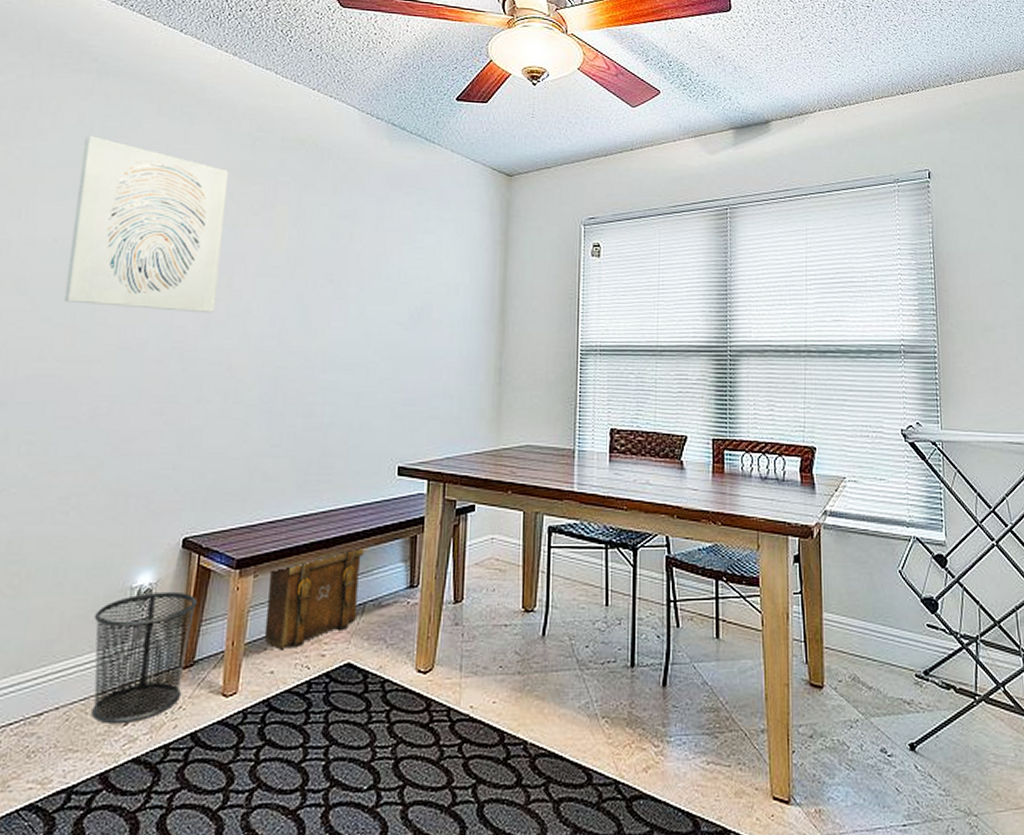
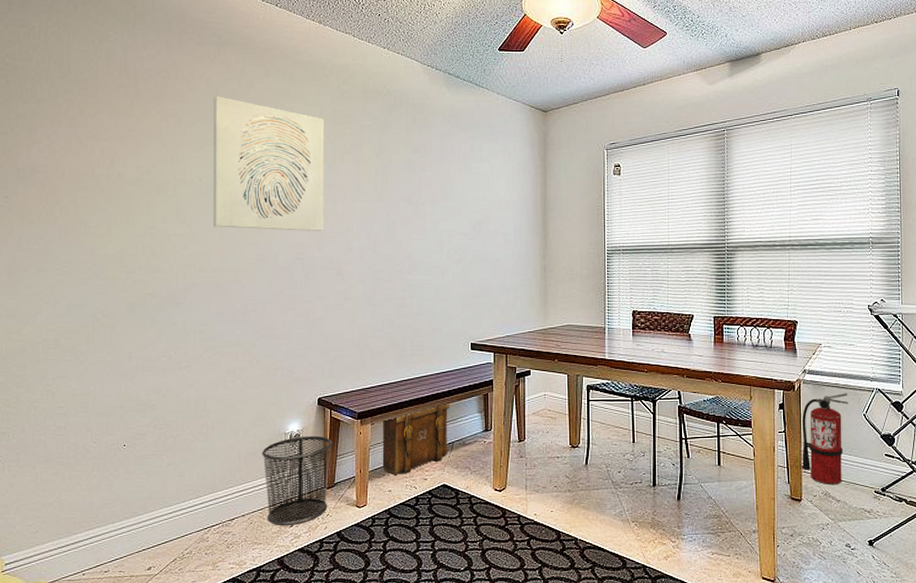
fire extinguisher: none [823,542,880,667] -> present [802,393,849,485]

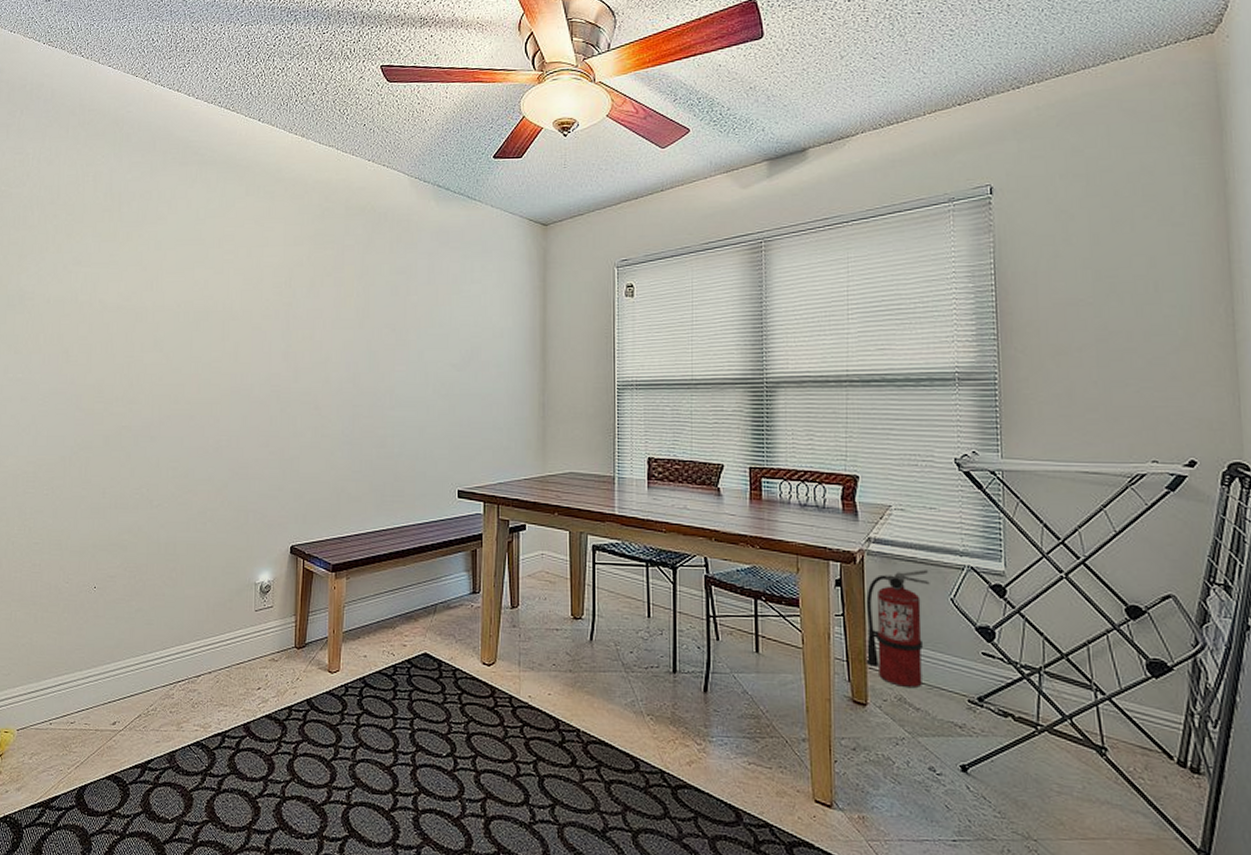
wall art: present [213,96,325,232] -> none [189,217,305,362]
waste bin: present [261,435,333,525] -> none [230,587,305,687]
backpack: present [382,403,449,475] -> none [357,559,433,638]

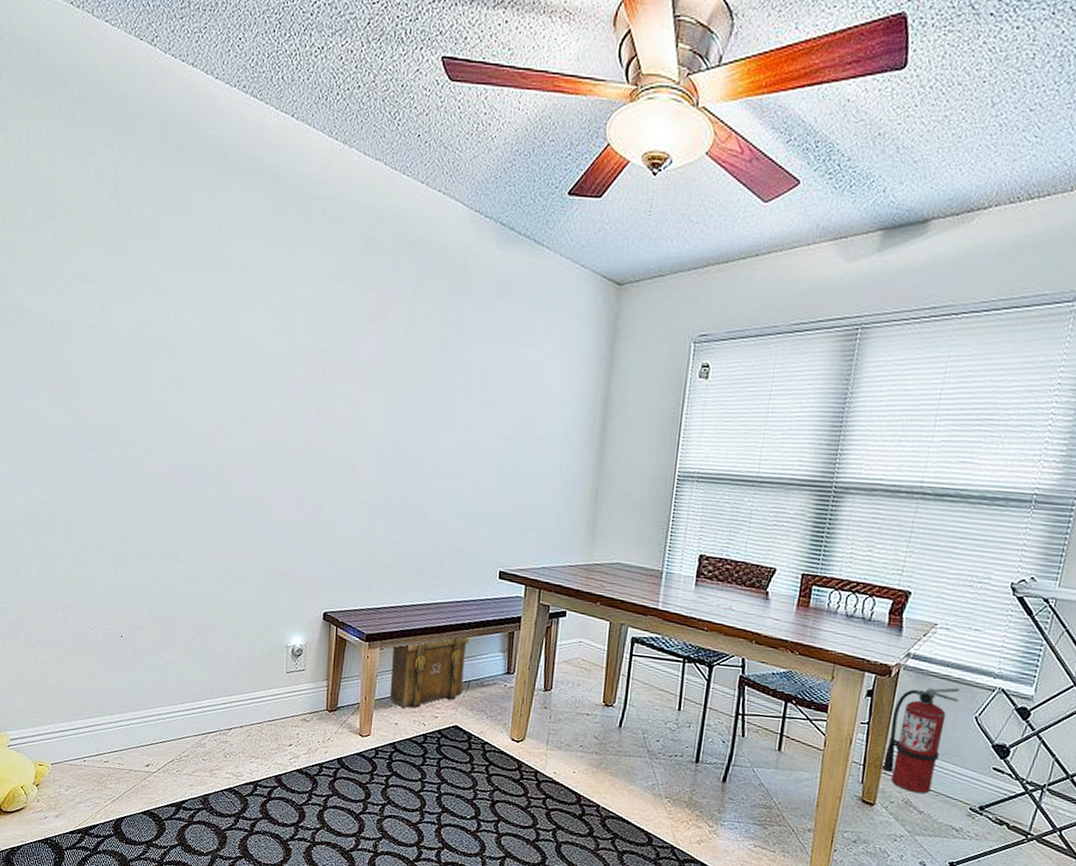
backpack: none [357,559,433,638] -> present [389,637,469,709]

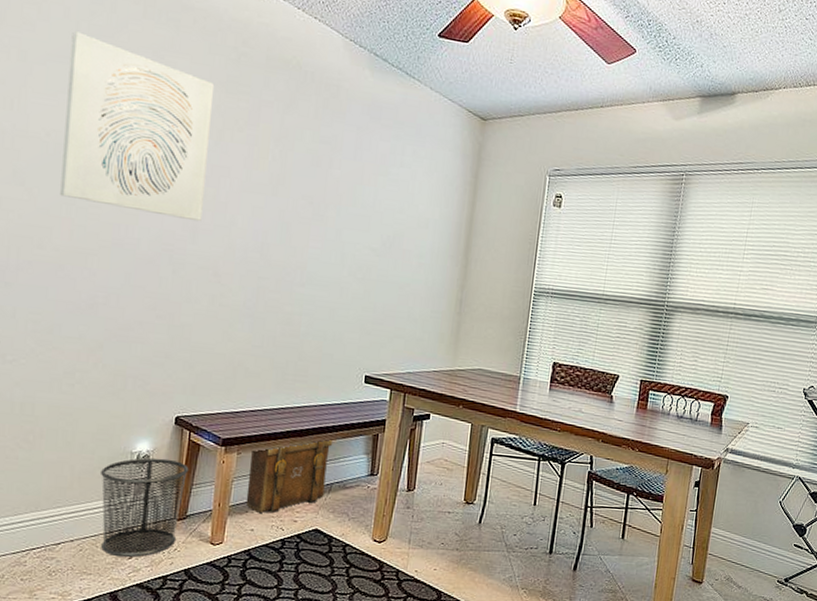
wall art: none [214,235,345,419] -> present [60,31,215,222]
waste bin: none [261,651,337,745] -> present [99,458,189,557]
fire extinguisher: present [882,687,959,794] -> none [708,477,767,571]

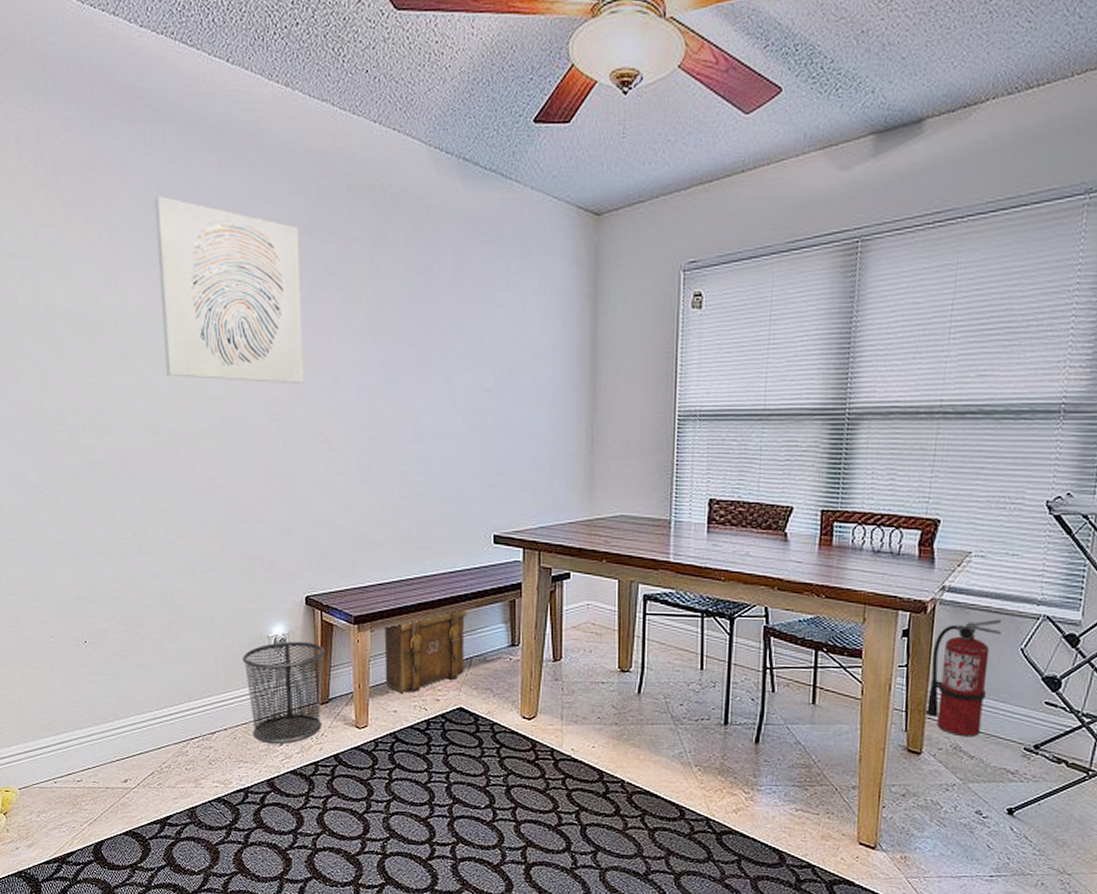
fire extinguisher: none [708,477,767,571] -> present [926,619,1002,738]

